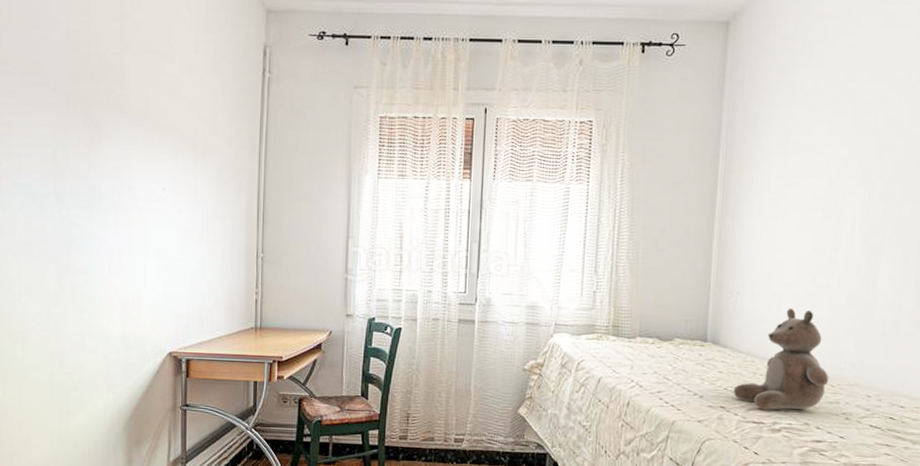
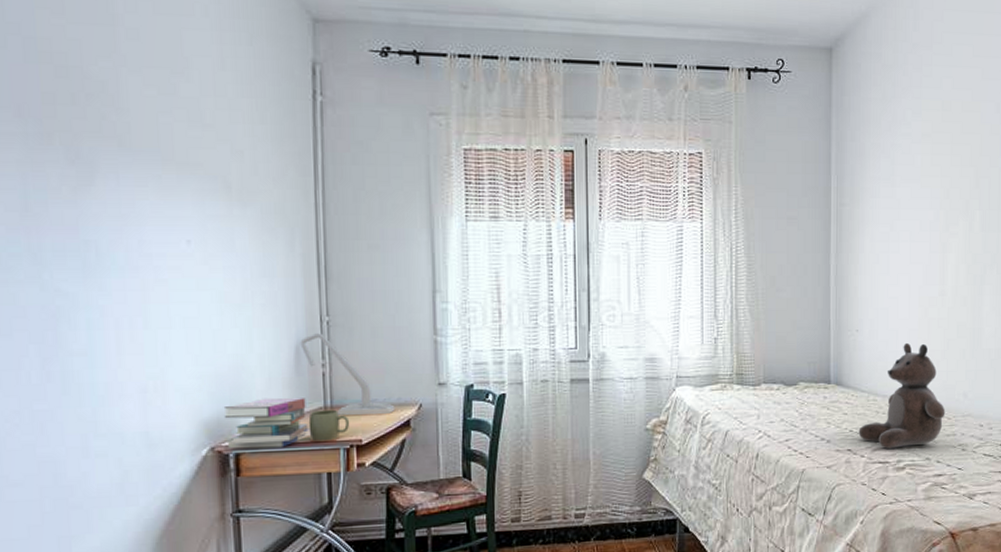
books: none [180,316,243,358] -> present [224,397,311,450]
desk lamp: none [240,267,310,338] -> present [300,333,396,416]
mug: none [242,329,274,357] -> present [308,409,350,443]

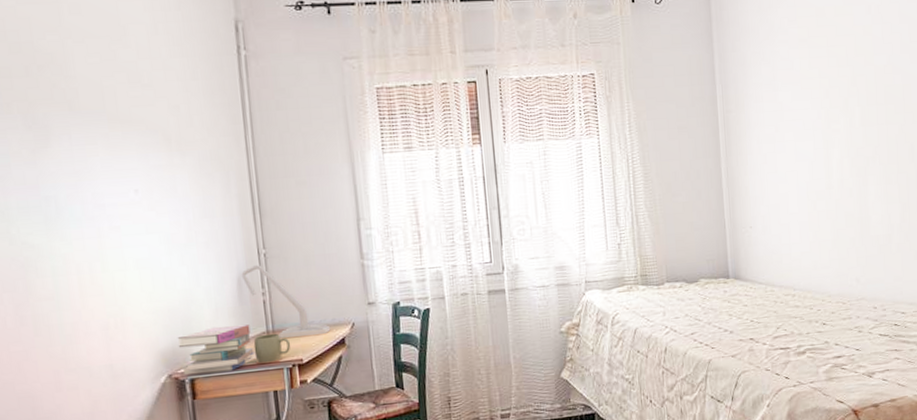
stuffed animal: present [858,342,946,449] -> none [759,234,840,336]

